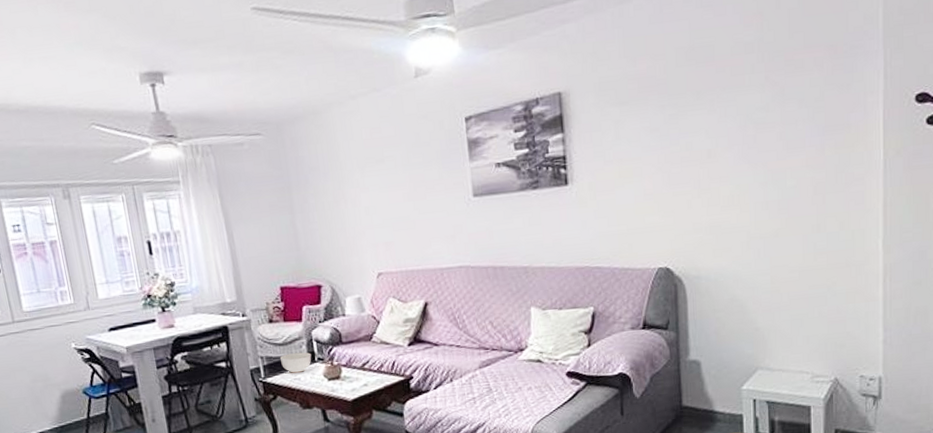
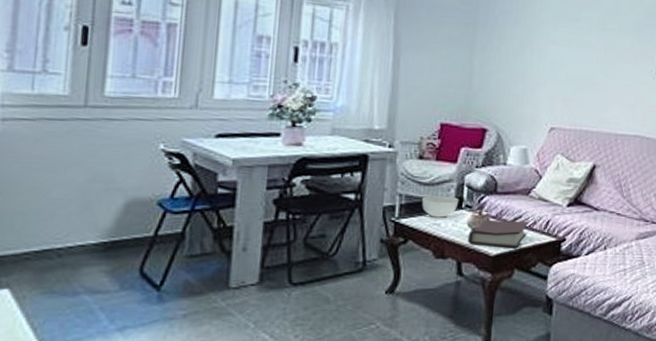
hardback book: none [325,365,377,394] -> present [467,219,529,249]

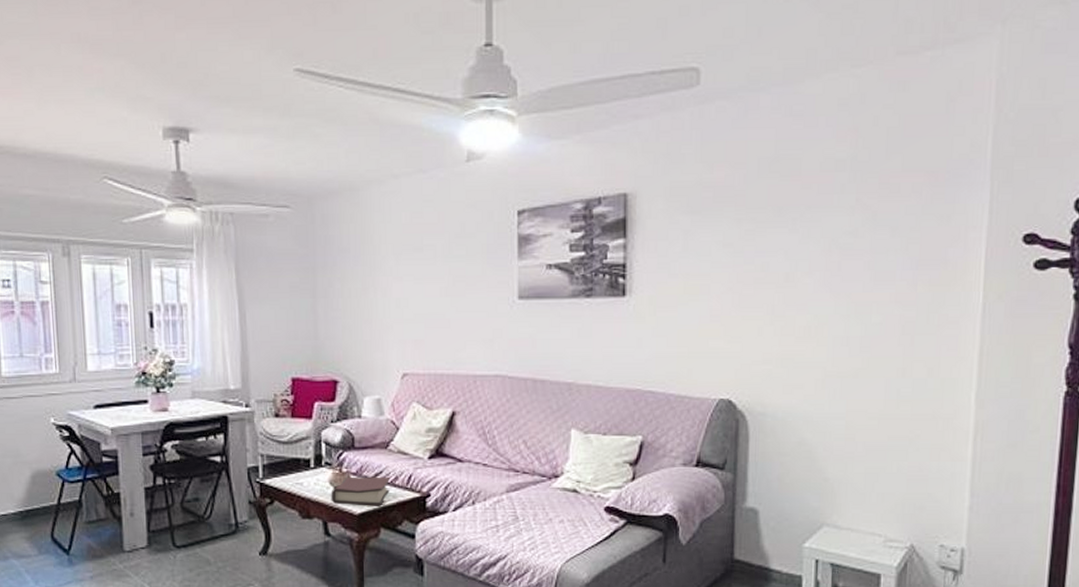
bowl: present [421,195,459,218] -> none [282,454,318,476]

